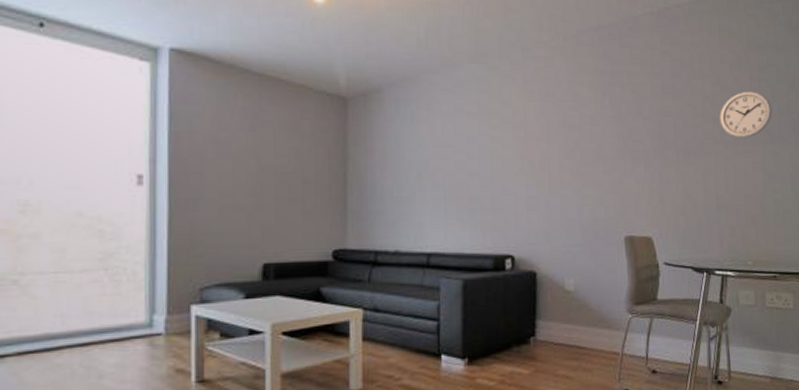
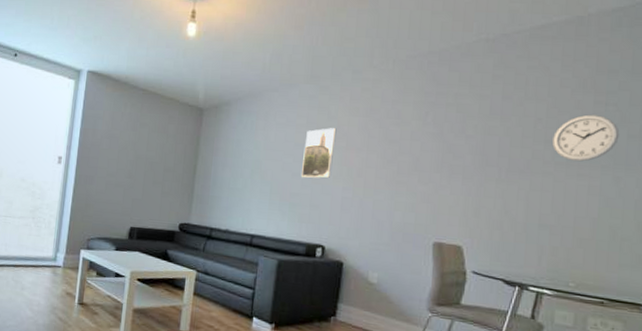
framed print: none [477,115,513,178] -> present [300,128,337,178]

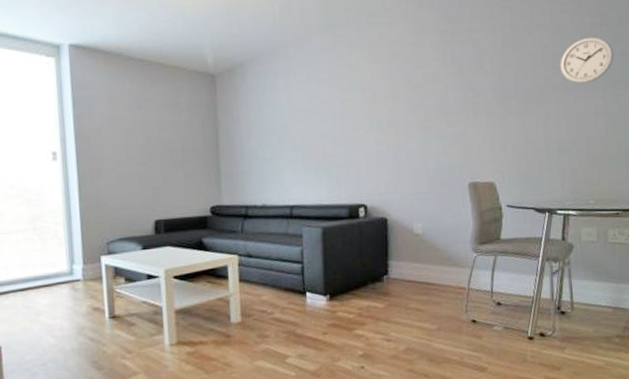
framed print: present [300,128,337,178] -> none [330,79,362,137]

